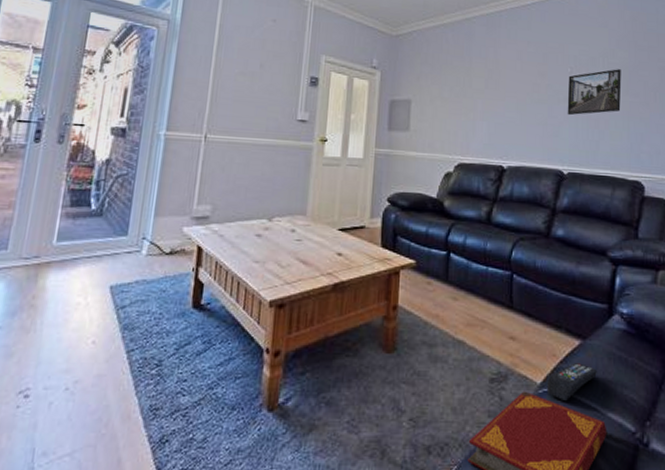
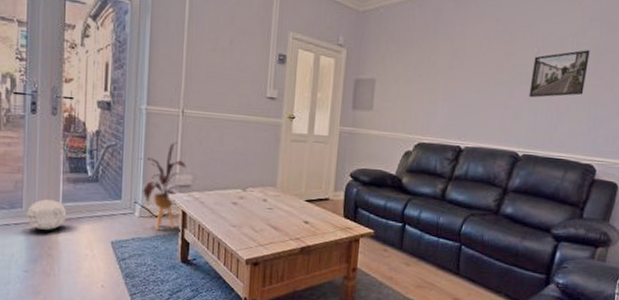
ball: none [11,238,61,275] -> present [27,199,67,230]
house plant: none [152,169,206,271] -> present [139,142,186,231]

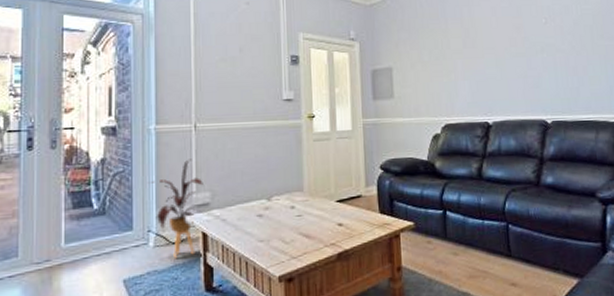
ball: present [27,199,67,230] -> none [23,242,71,279]
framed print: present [529,50,590,98] -> none [543,14,597,66]

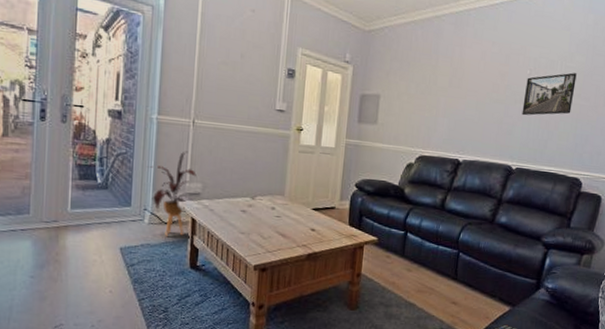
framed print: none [543,14,597,66] -> present [522,73,577,116]

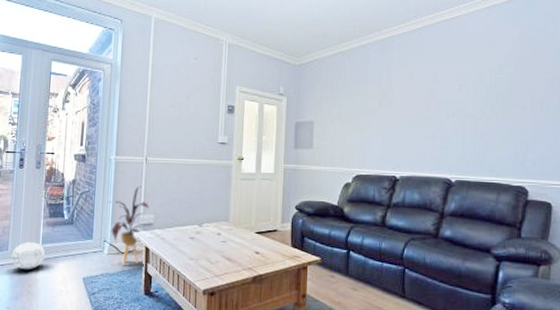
ball: none [34,205,76,236] -> present [11,242,46,269]
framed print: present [522,73,577,116] -> none [455,84,508,129]

